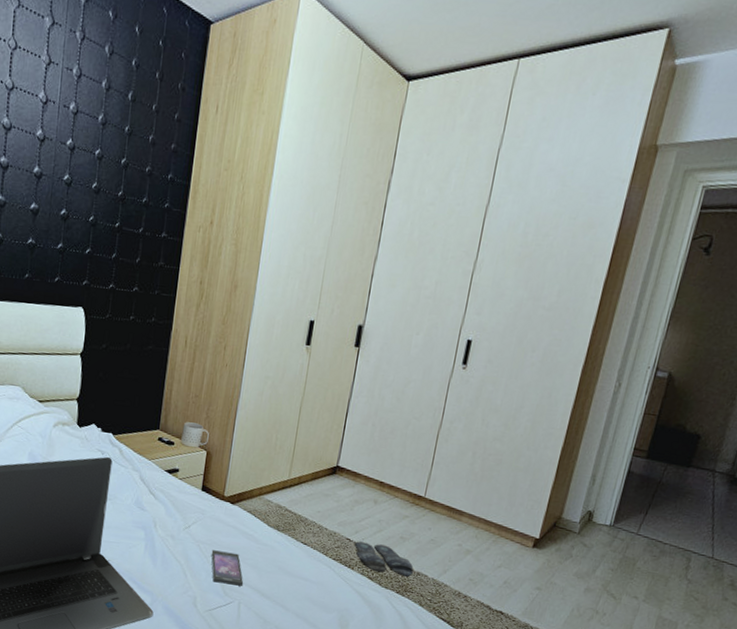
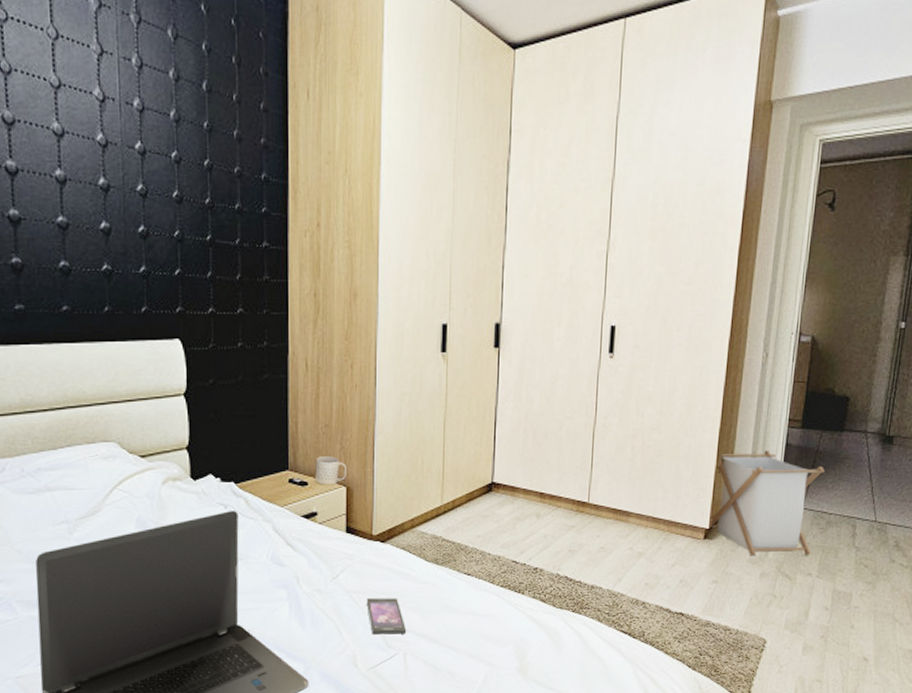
slippers: present [355,541,414,577] -> none [522,561,587,593]
laundry basket: none [538,470,665,579] -> present [709,449,825,556]

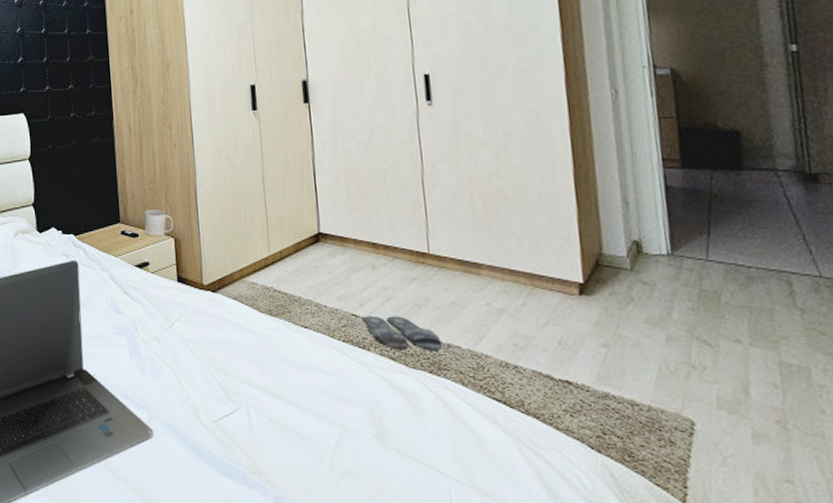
smartphone: present [366,598,407,635] -> none [203,348,247,387]
slippers: none [522,561,587,593] -> present [363,316,442,351]
laundry basket: present [709,449,825,556] -> none [577,193,733,317]

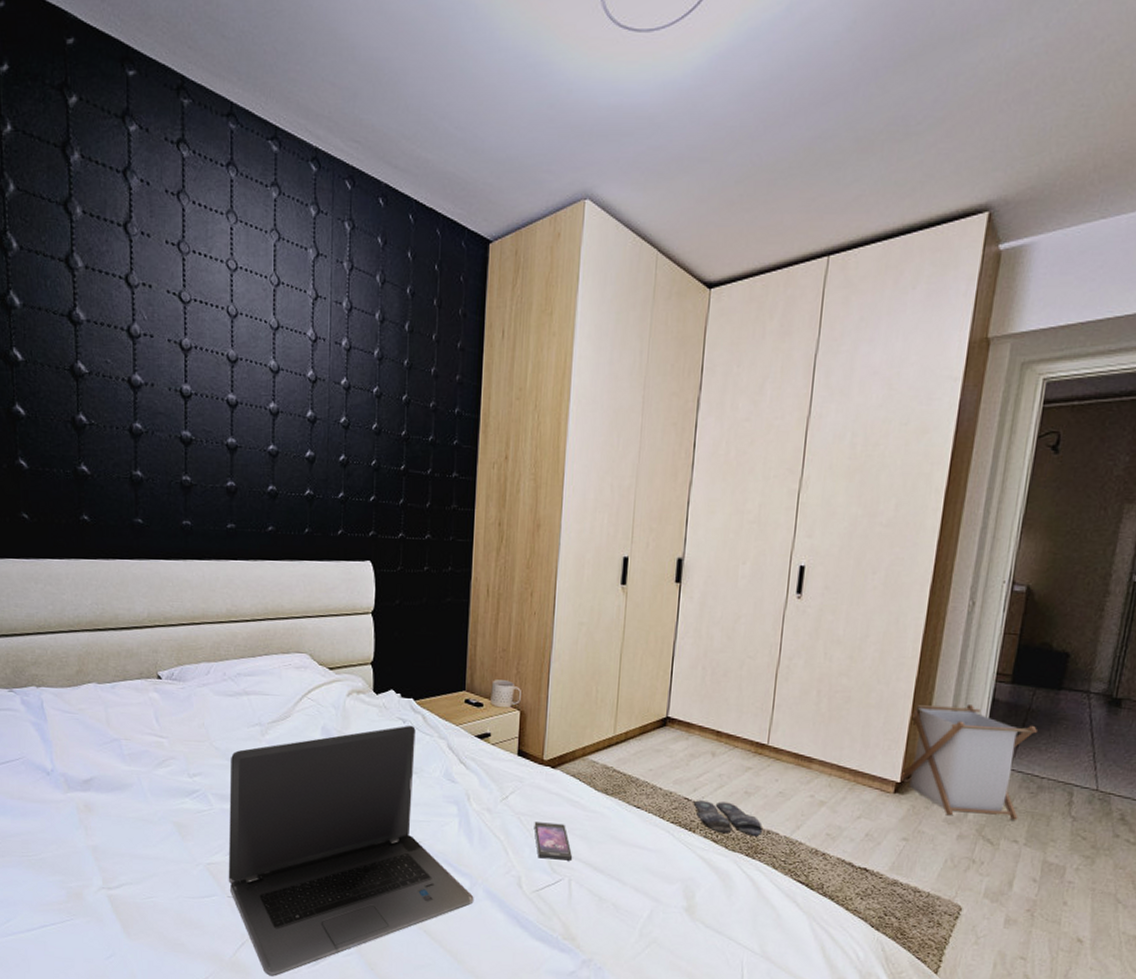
smartphone: none [203,348,247,387] -> present [534,822,573,861]
laundry basket: none [577,193,733,317] -> present [900,703,1037,820]

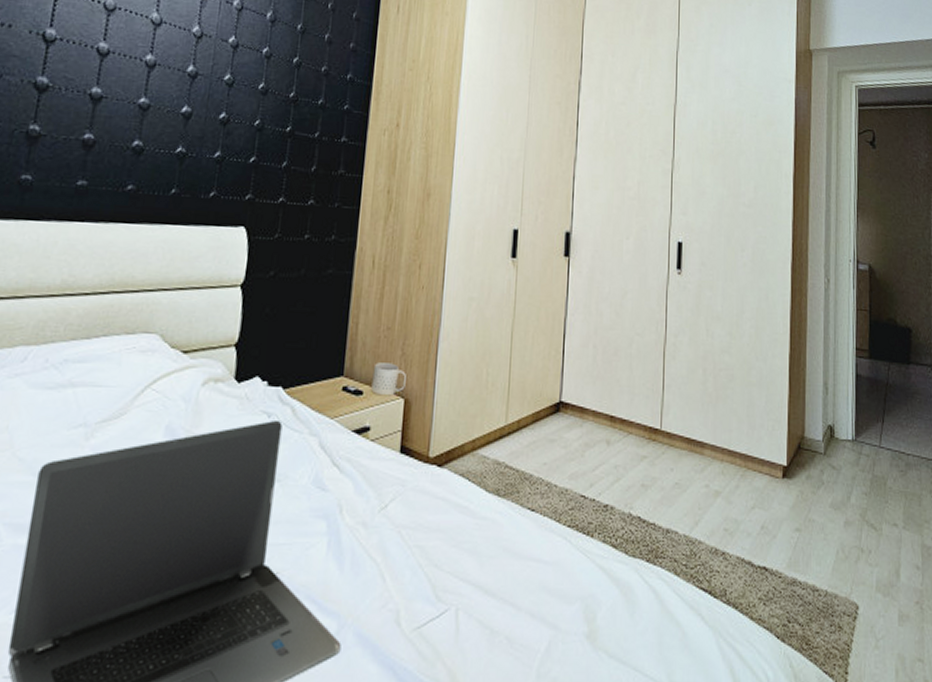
smartphone: present [534,822,573,861] -> none [416,536,461,584]
slippers: present [694,800,762,836] -> none [591,497,661,537]
laundry basket: present [900,703,1037,820] -> none [787,379,897,502]

